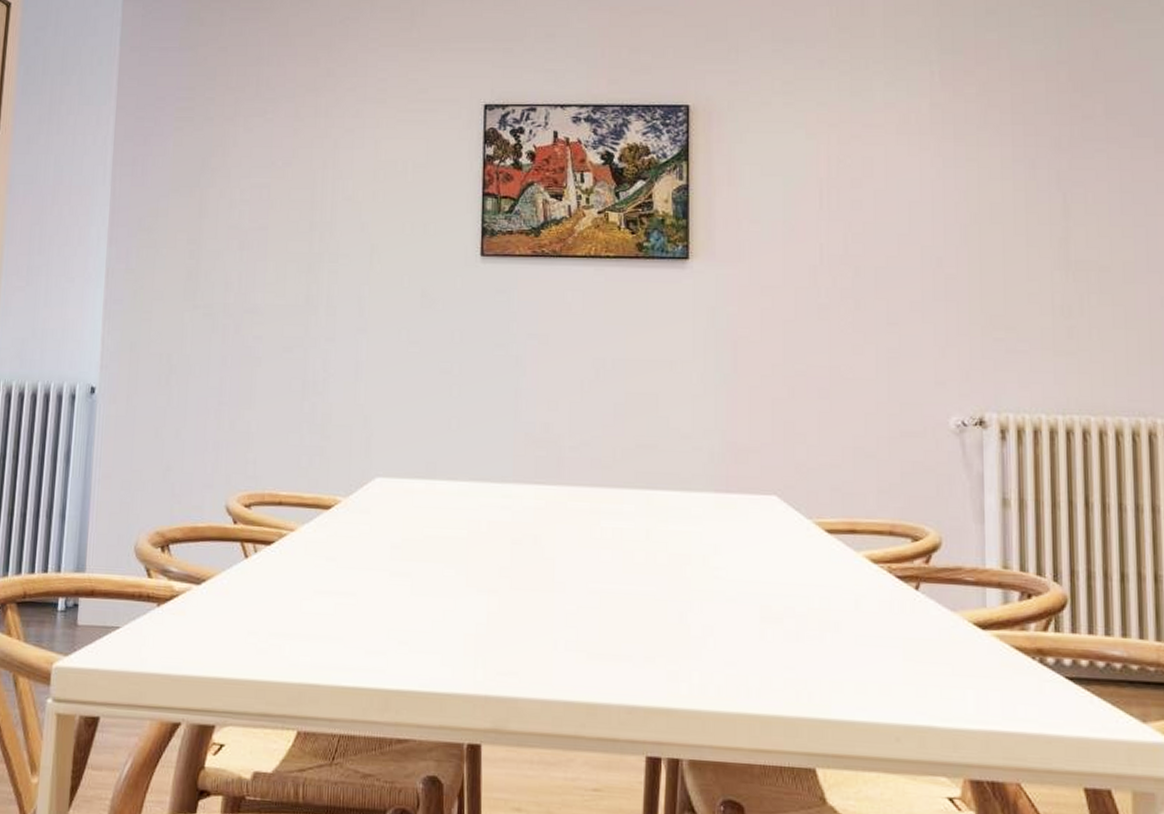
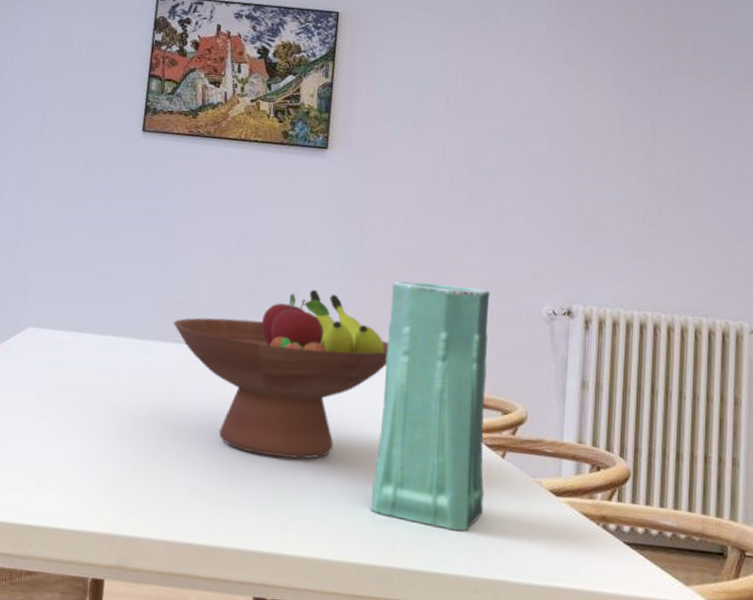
fruit bowl: none [532,415,776,603] -> present [173,289,389,459]
vase: none [769,399,898,673] -> present [370,281,490,531]

